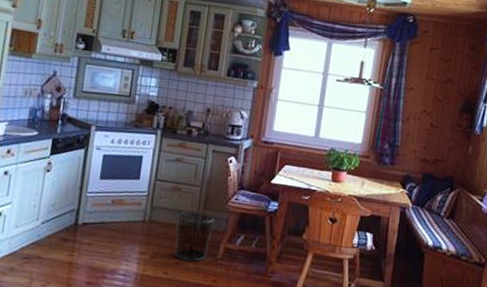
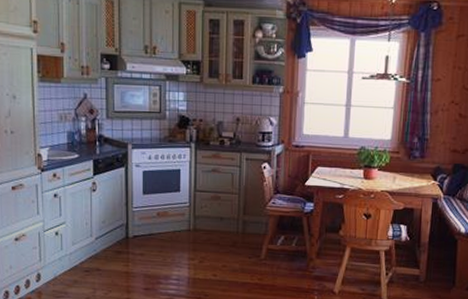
trash can: present [174,211,215,262] -> none [219,218,255,263]

